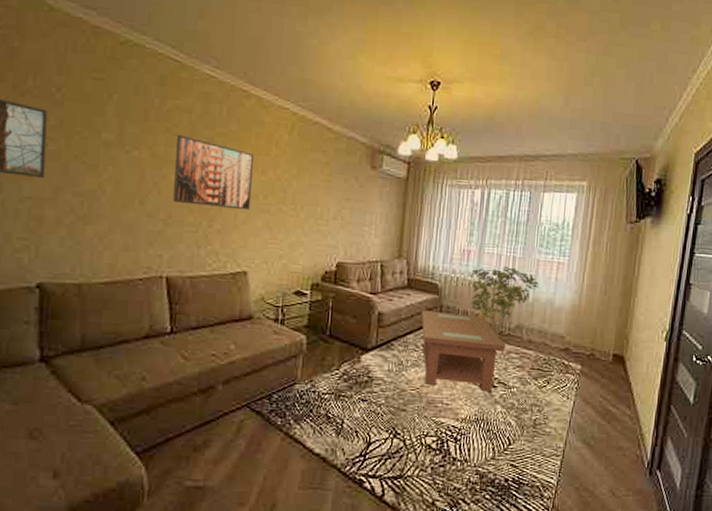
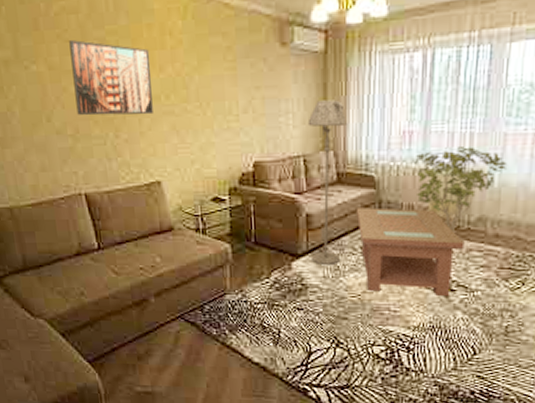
floor lamp: none [379,217,420,361] -> present [307,99,347,266]

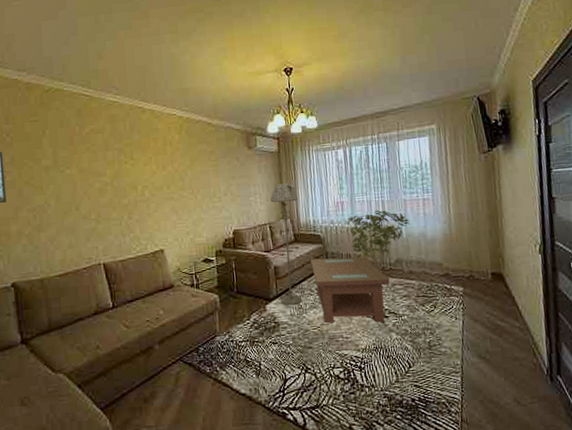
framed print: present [69,40,153,116] -> none [96,151,158,204]

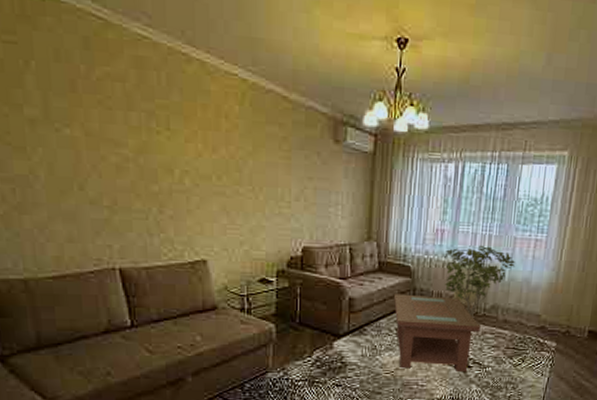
floor lamp: present [270,183,302,306] -> none [352,196,390,345]

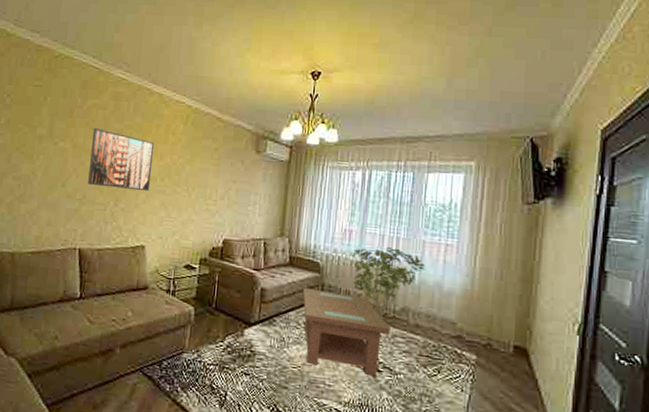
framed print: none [112,109,204,194] -> present [88,128,155,192]

